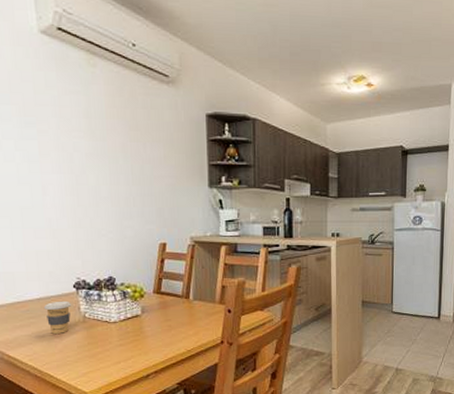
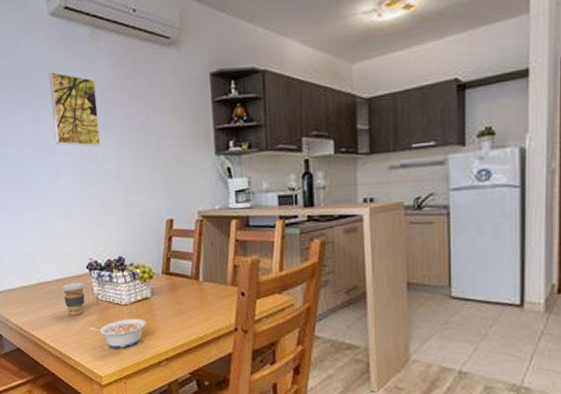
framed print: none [36,90,93,169] -> present [48,72,101,147]
legume: none [74,335,135,364] -> present [89,318,146,348]

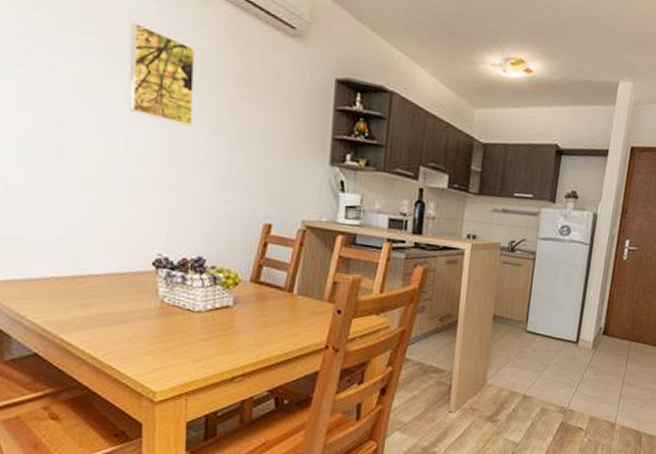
coffee cup: present [61,282,85,315] -> none [112,279,147,319]
legume: present [89,318,146,348] -> none [146,327,223,361]

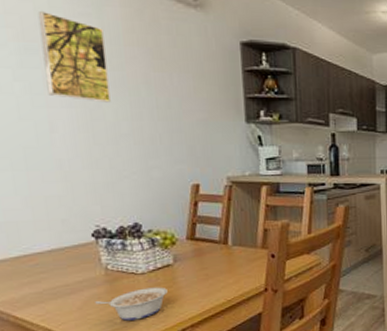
legume: none [146,327,223,361] -> present [95,287,168,321]

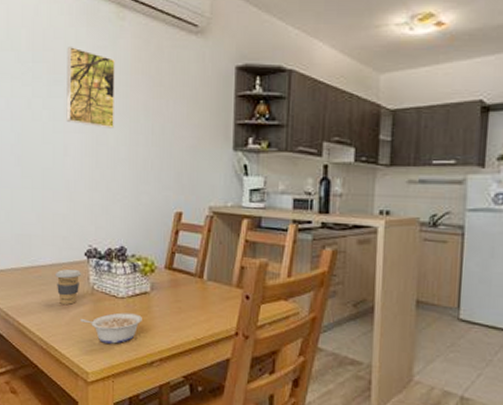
coffee cup: none [56,251,90,290] -> present [54,269,81,305]

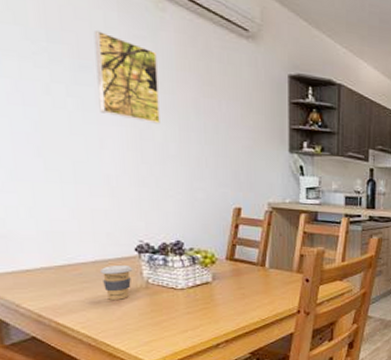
legume: present [80,312,142,344] -> none [135,303,205,333]

